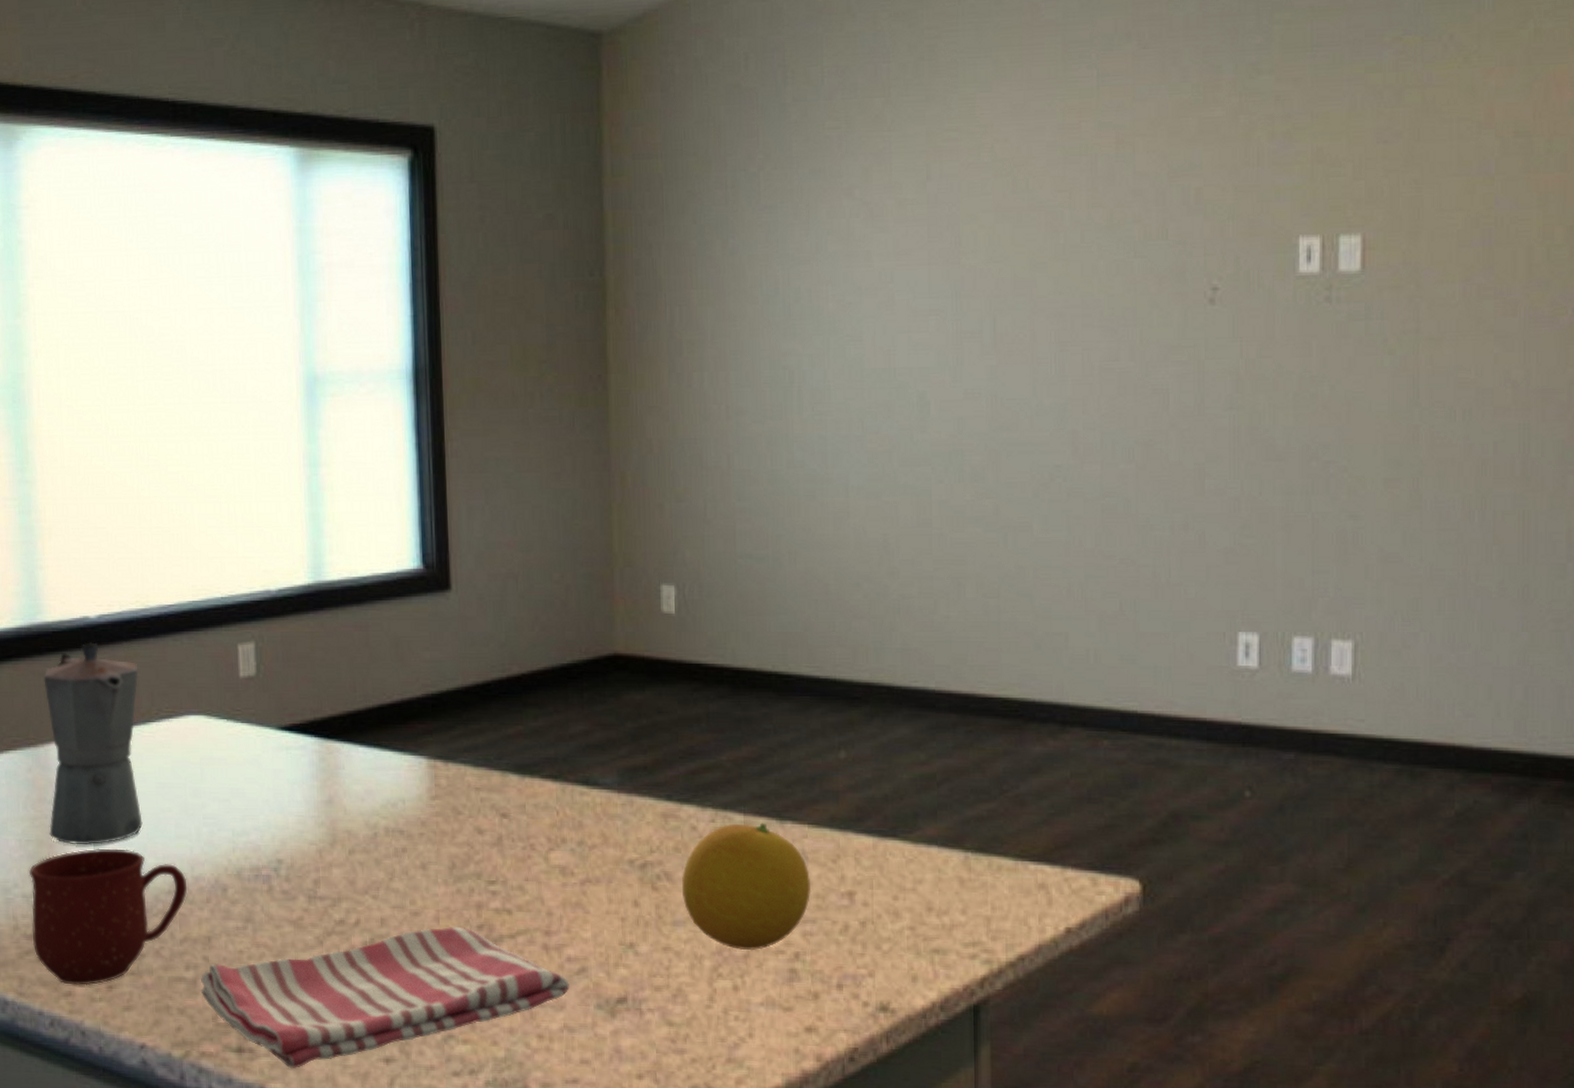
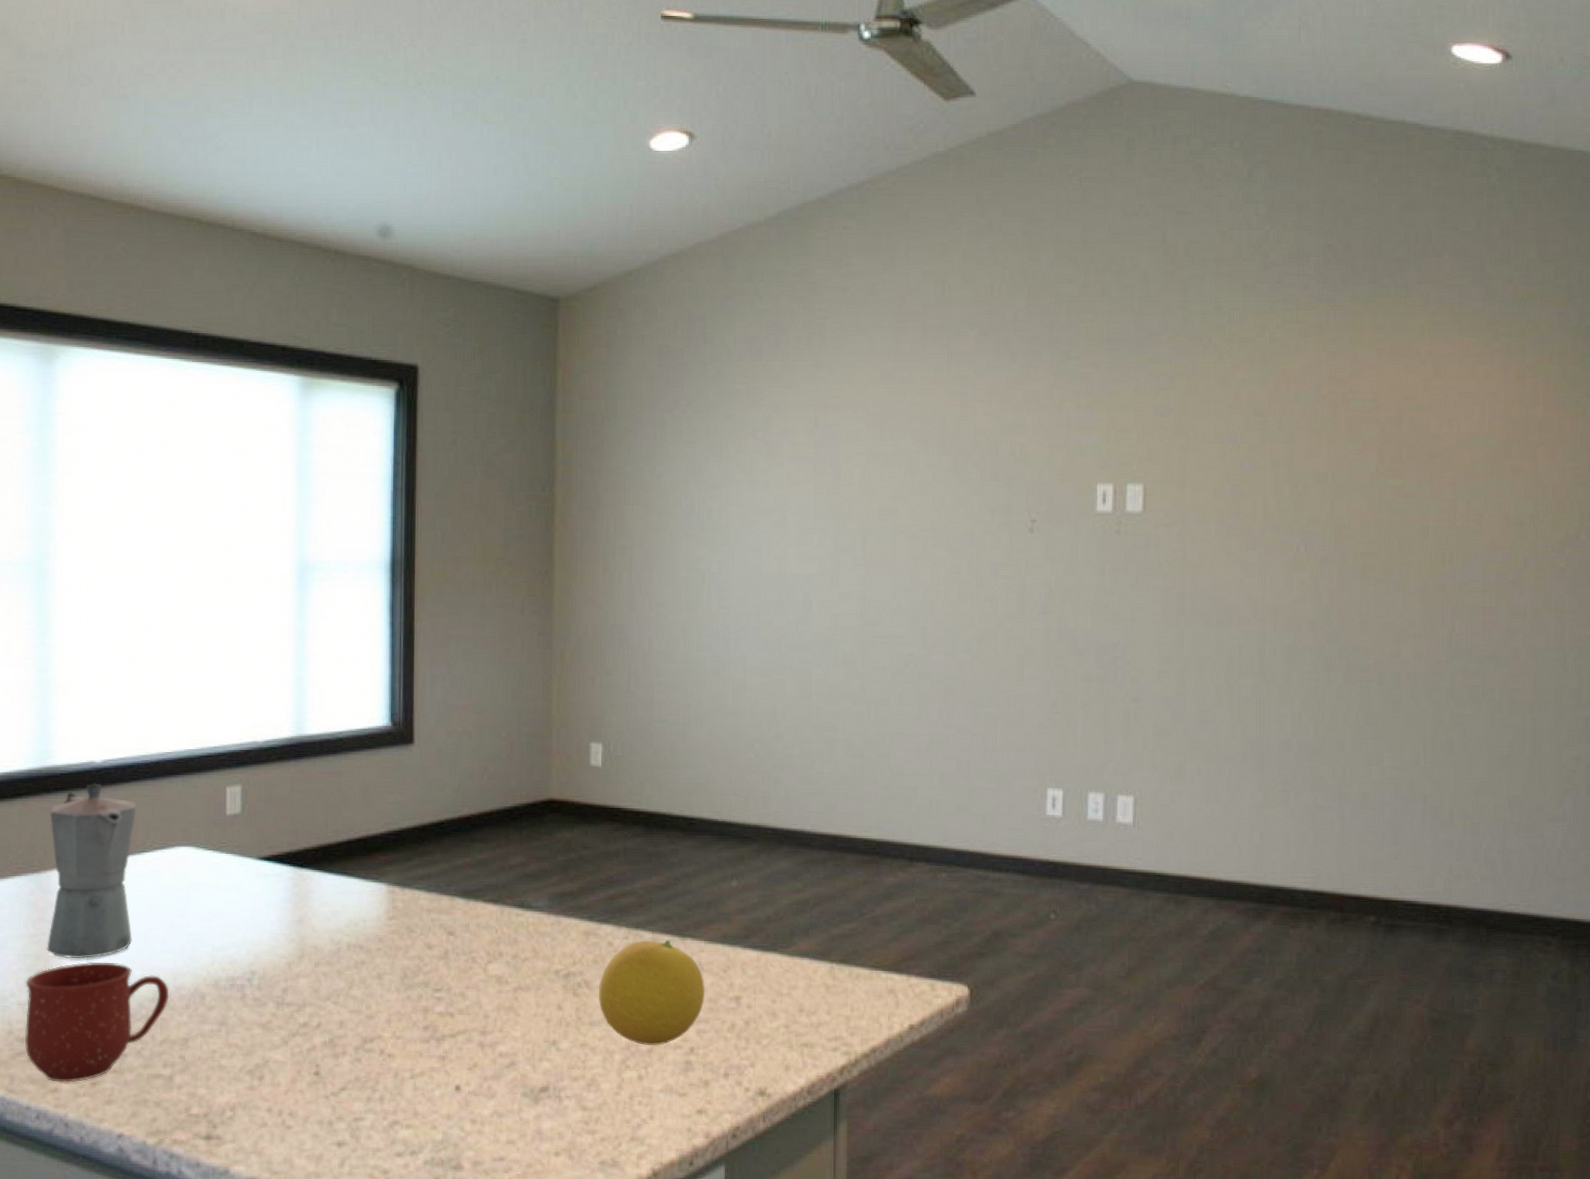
dish towel: present [201,926,570,1069] -> none [177,1027,500,1153]

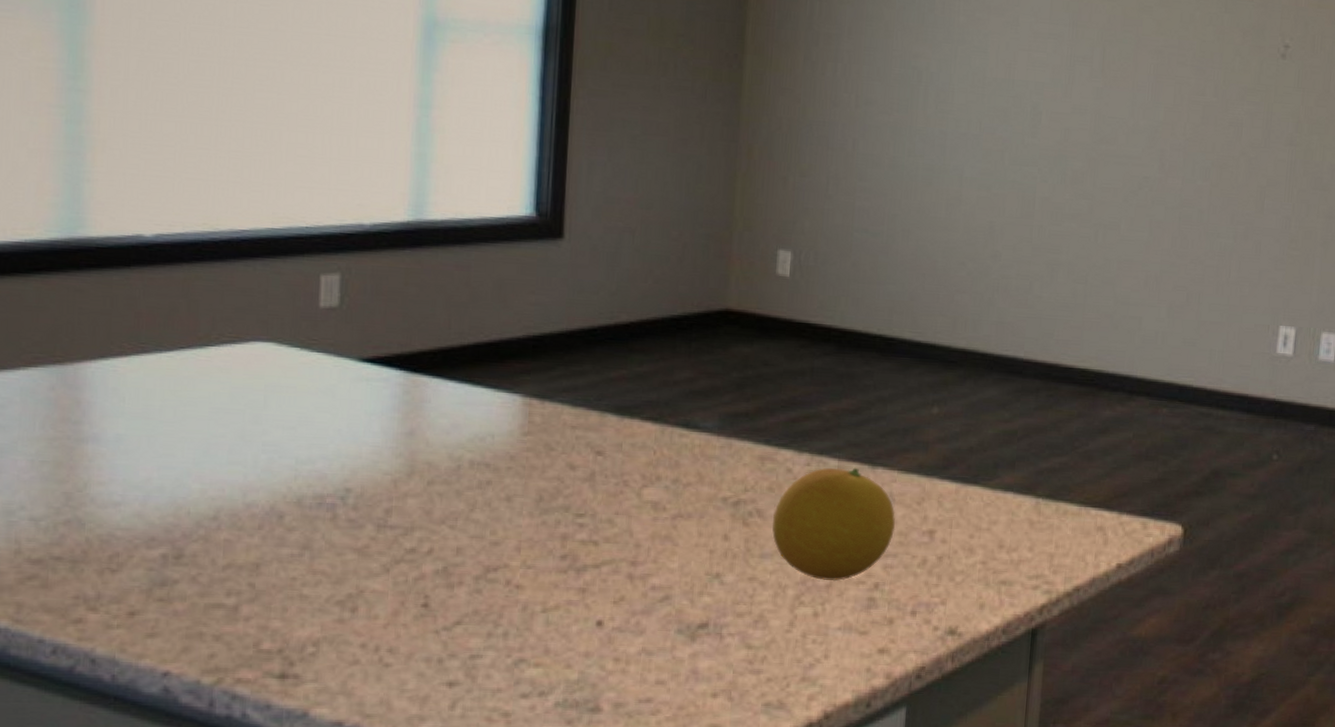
mug: present [25,961,170,1083] -> none [38,472,237,612]
moka pot: present [47,783,137,959] -> none [71,261,199,468]

